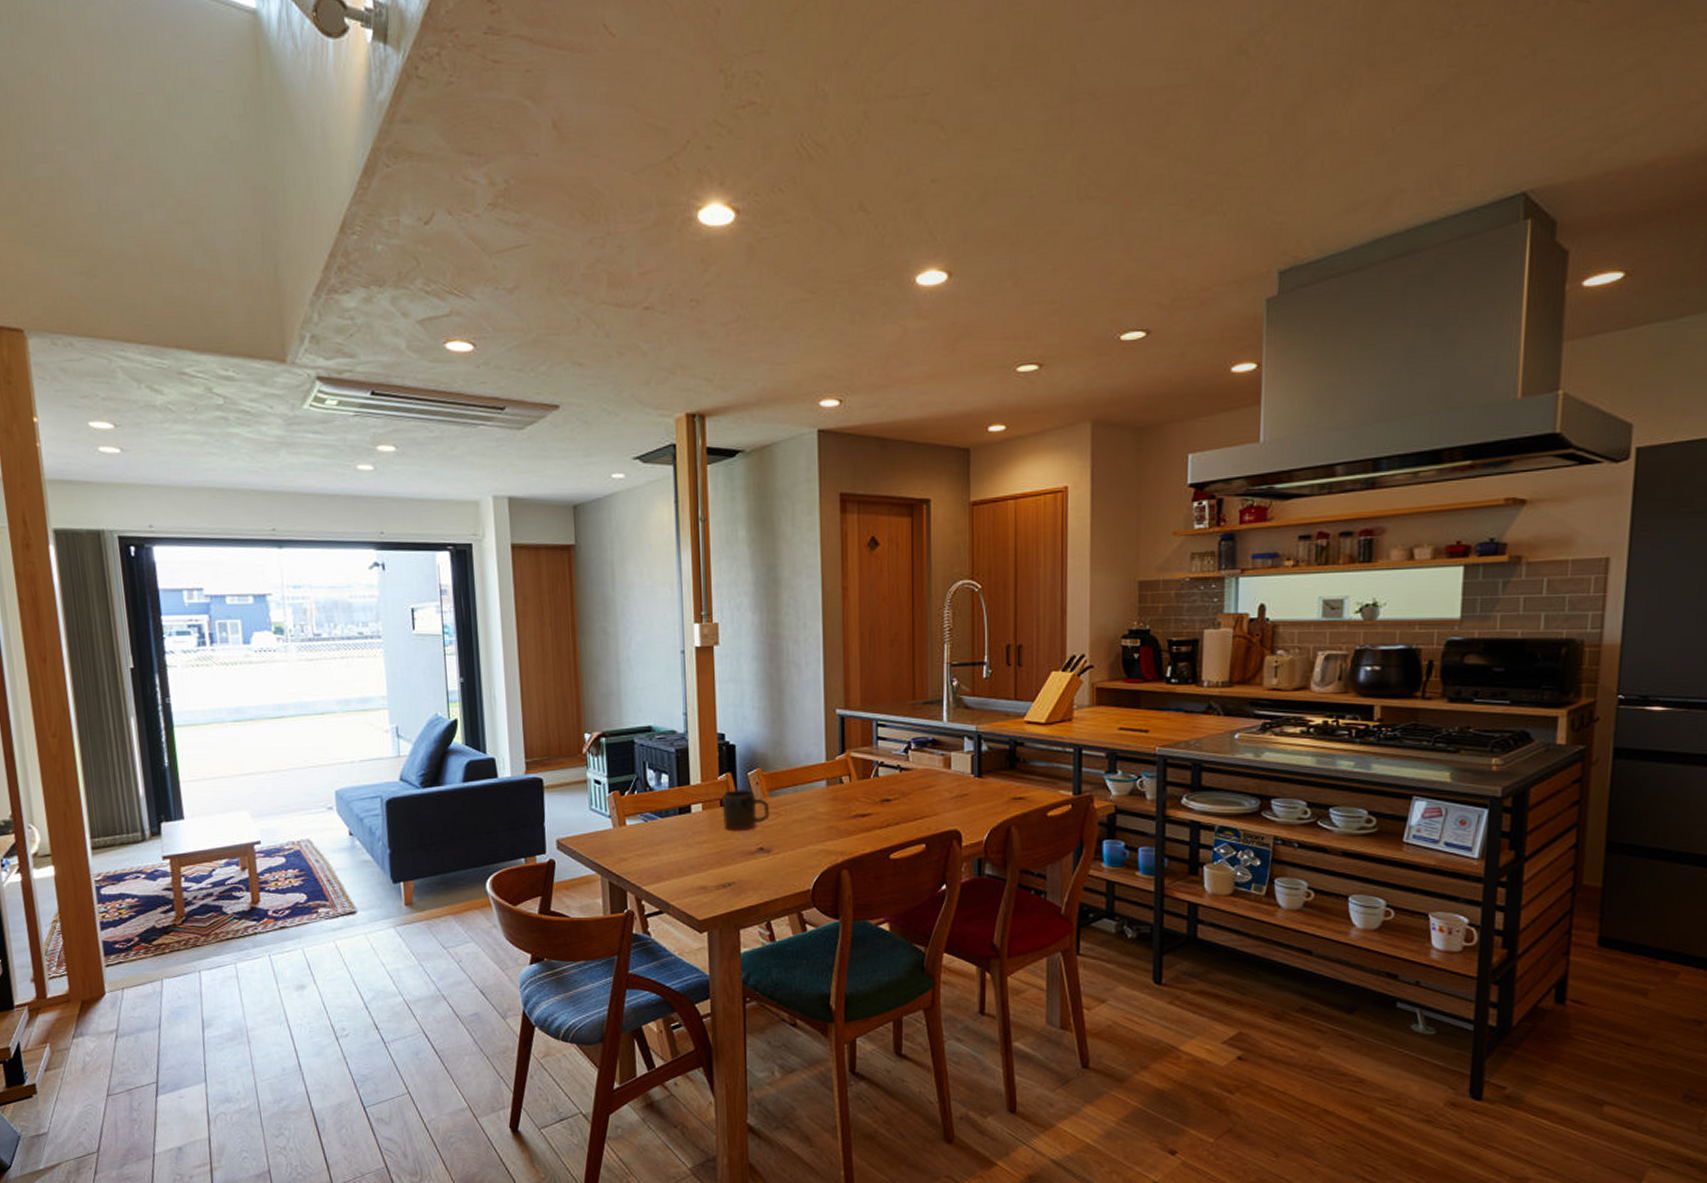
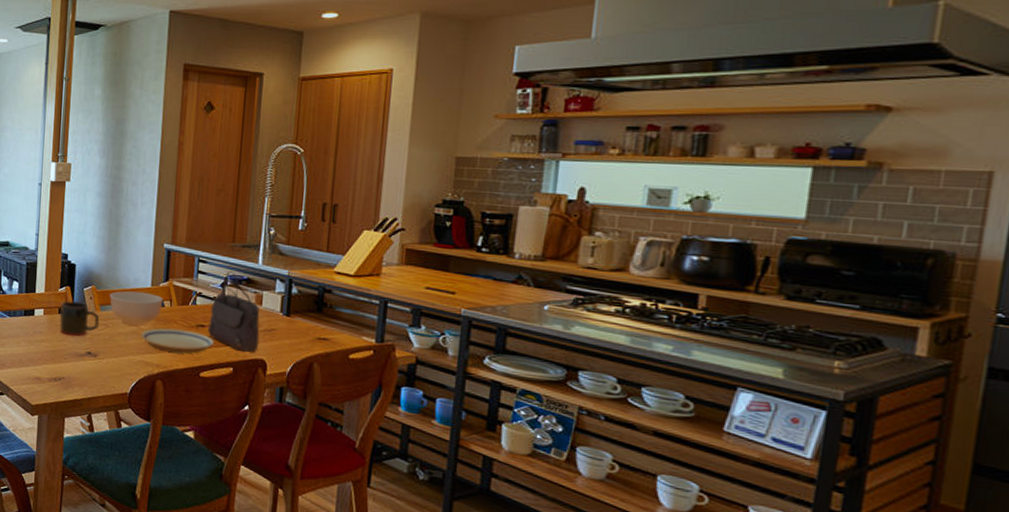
bowl: none [779,769,841,810] -> present [110,291,163,327]
plate: none [819,807,902,836] -> present [140,328,214,353]
handbag: none [893,733,951,825] -> present [207,271,260,353]

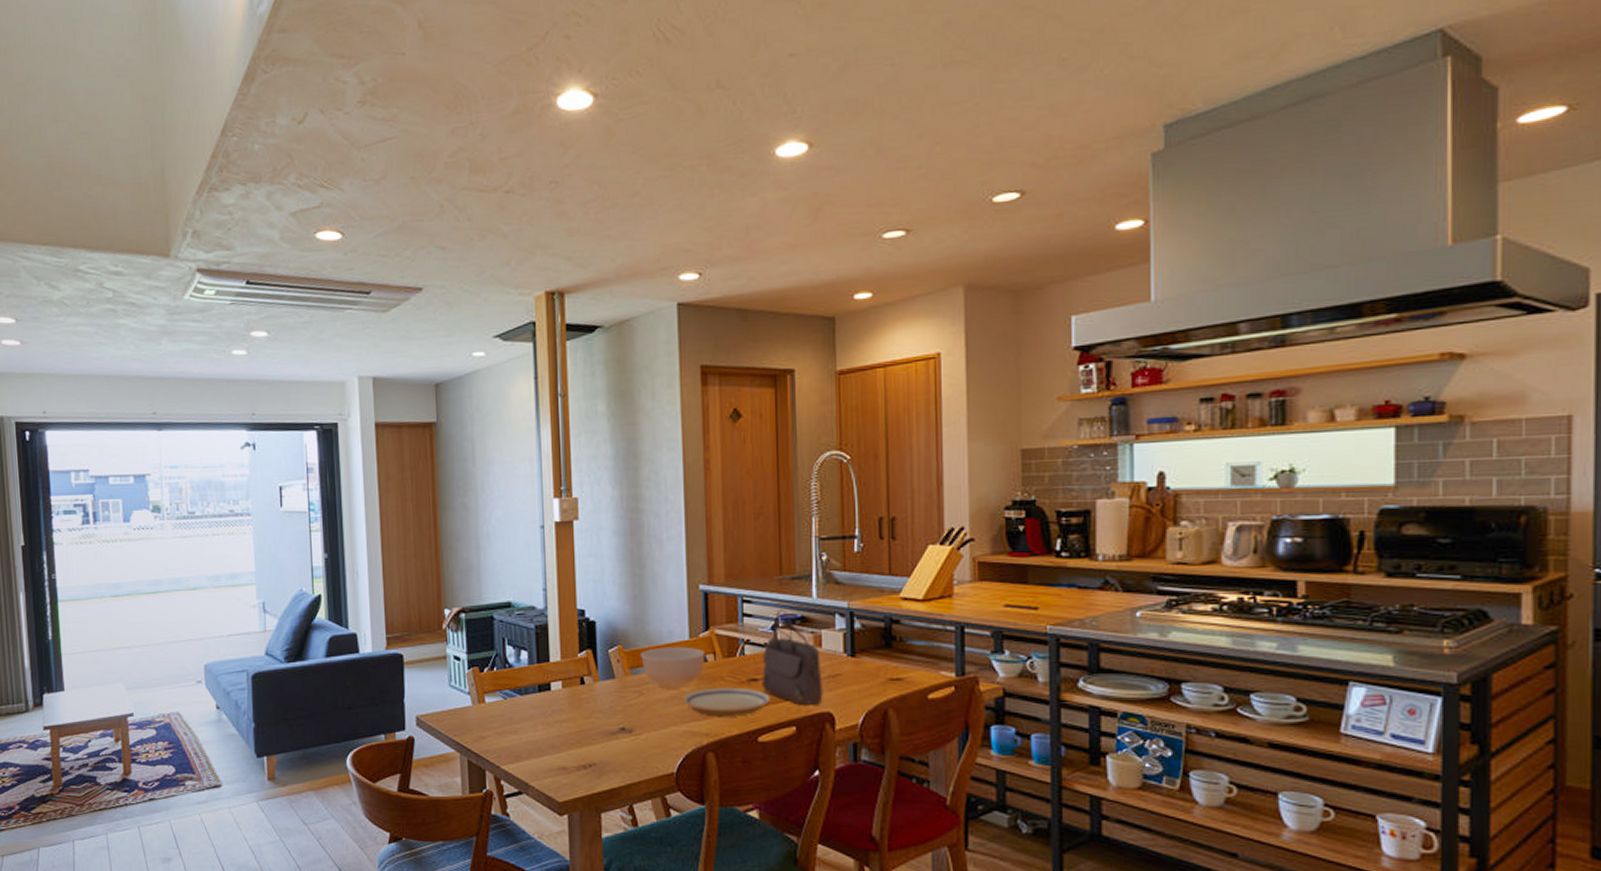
mug: present [59,300,100,336] -> none [581,666,632,711]

